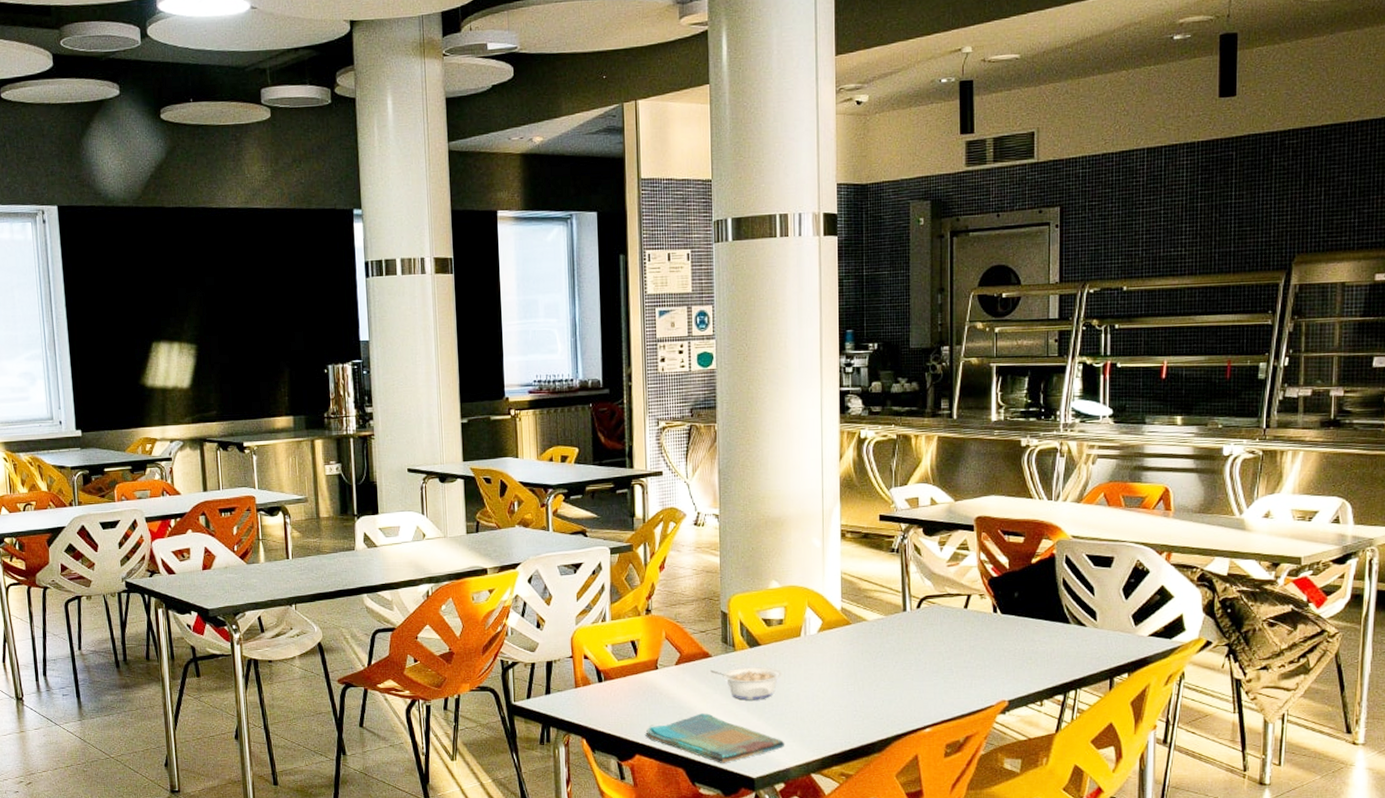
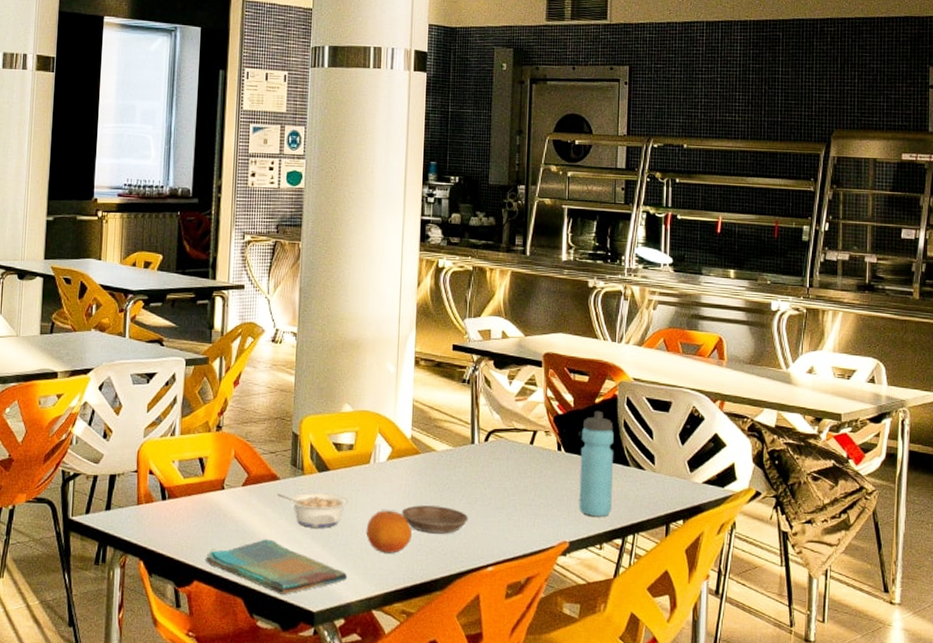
fruit: none [800,680,848,721] -> present [366,510,413,554]
saucer: none [835,673,904,700] -> present [401,505,469,534]
water bottle: none [1017,571,1052,675] -> present [579,410,614,517]

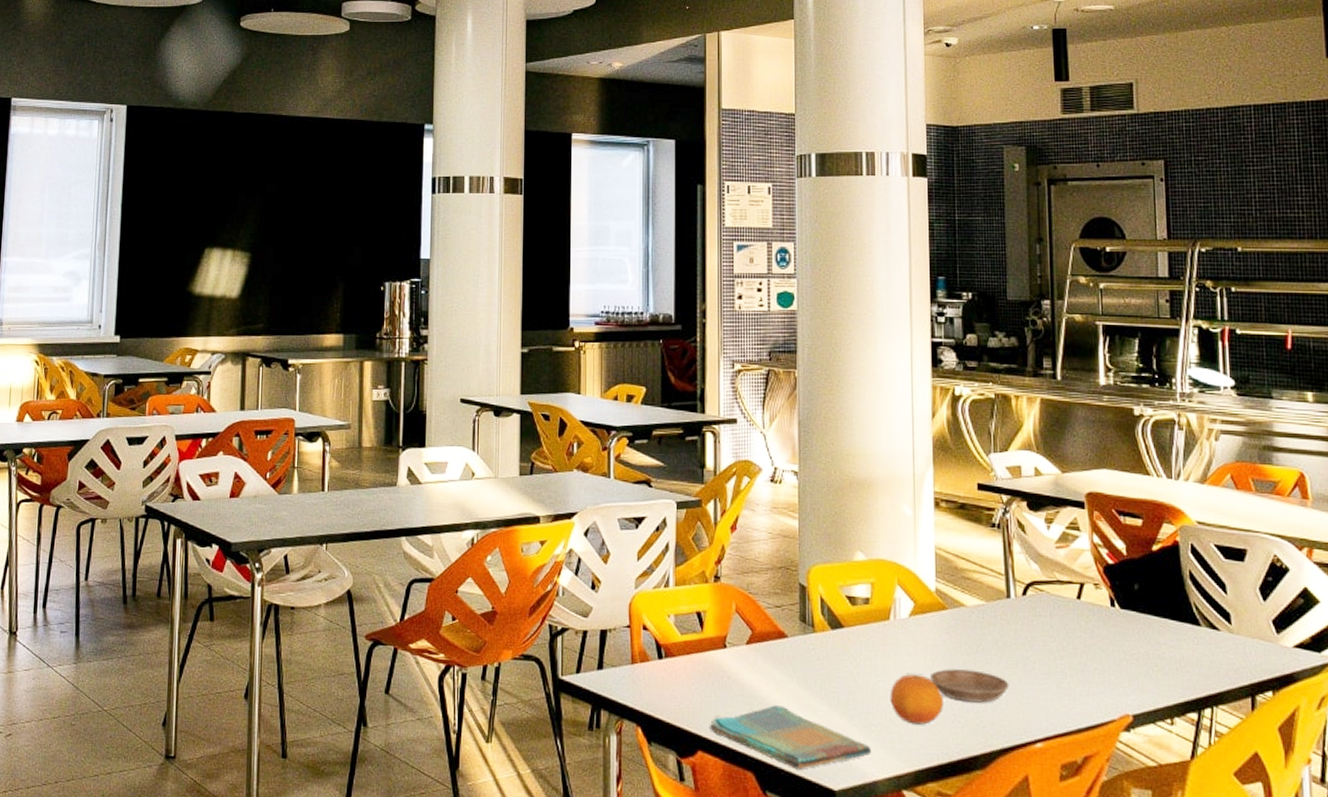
legume: present [277,492,349,528] -> none [786,652,868,694]
water bottle: present [579,410,614,517] -> none [1138,560,1182,686]

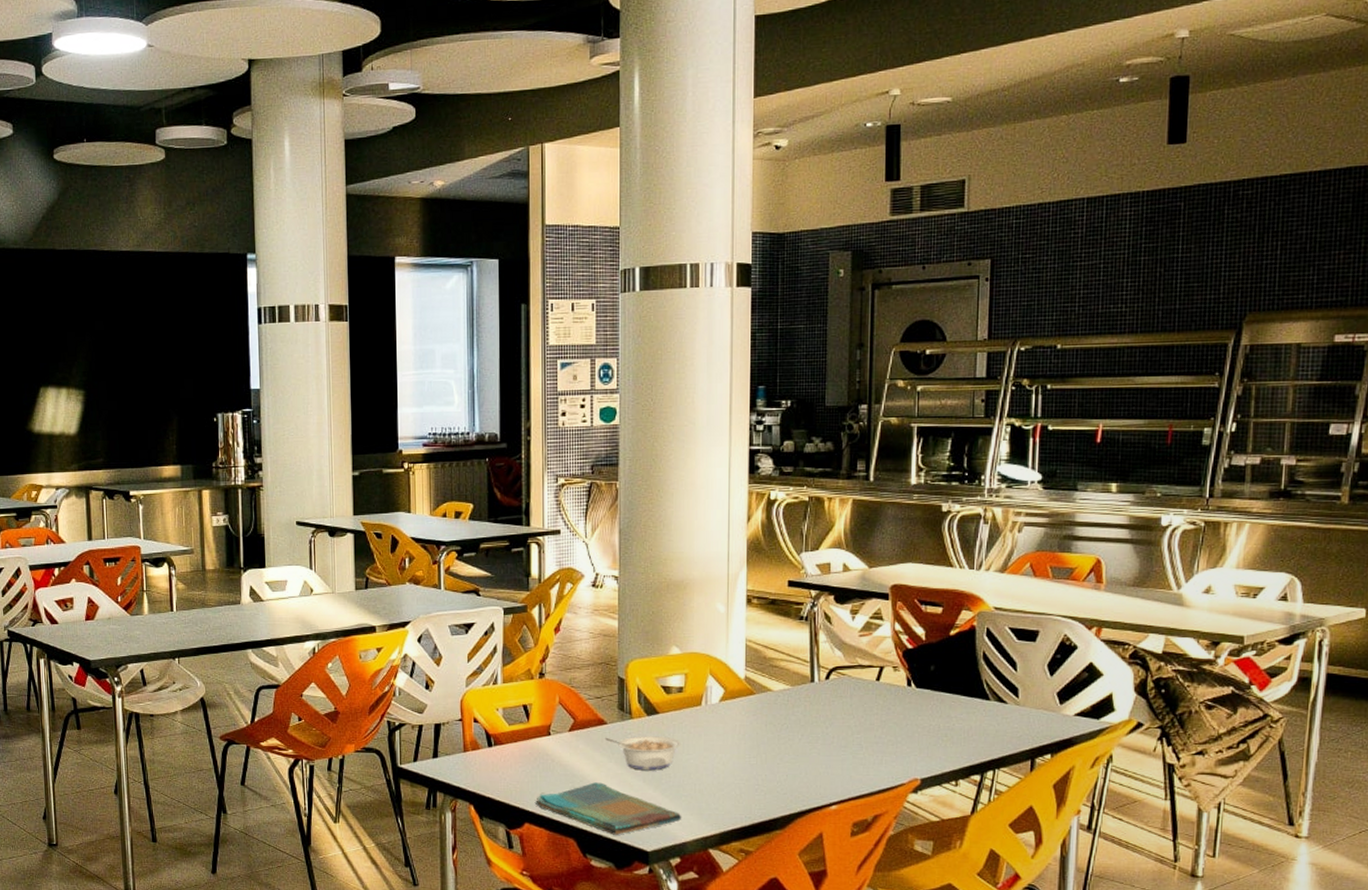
legume: none [786,652,868,694] -> present [605,736,680,771]
fruit: present [890,674,944,725] -> none [699,752,749,794]
saucer: present [929,669,1009,703] -> none [736,746,809,774]

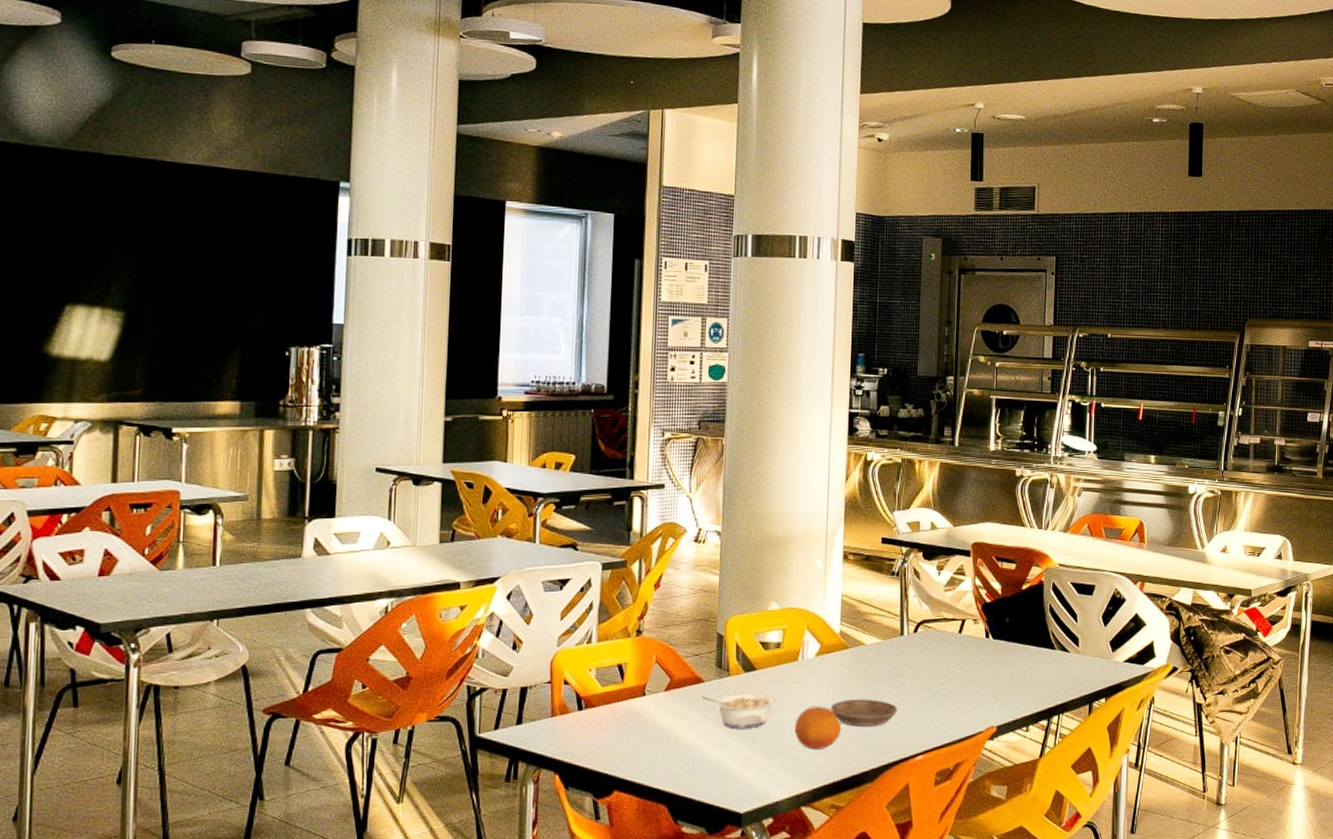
dish towel: present [534,782,682,835] -> none [625,743,776,798]
fruit: none [699,752,749,794] -> present [794,706,842,750]
saucer: none [736,746,809,774] -> present [830,699,898,727]

